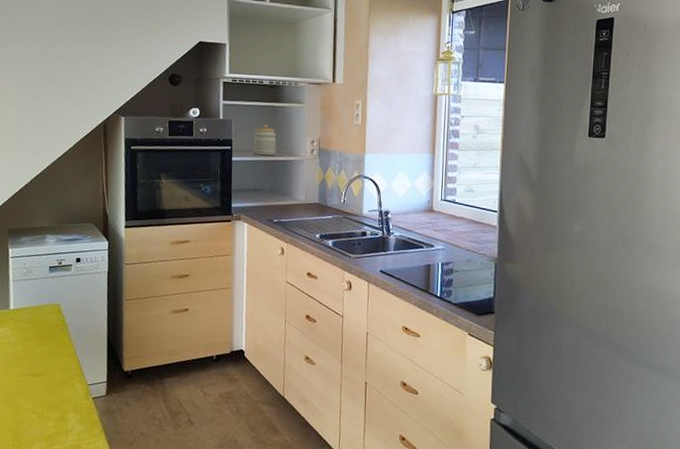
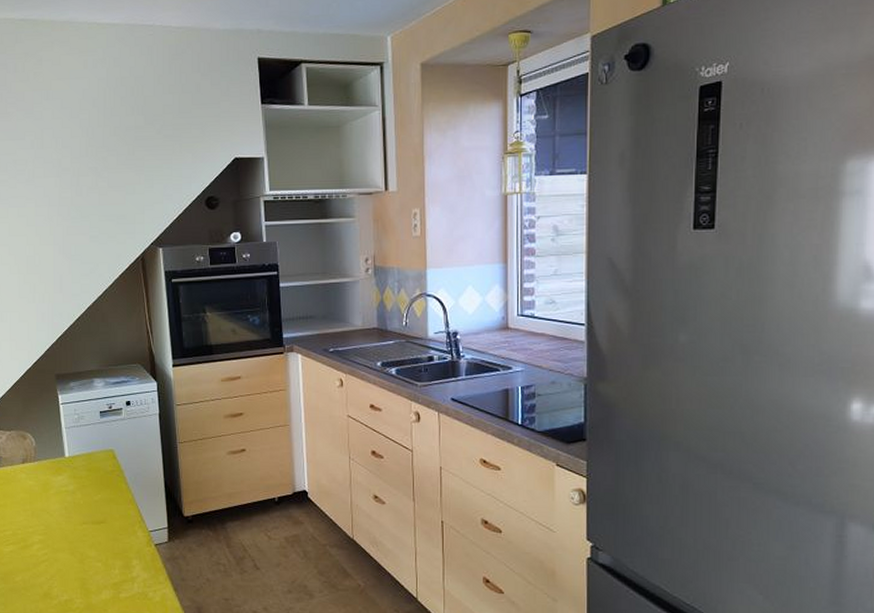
jar: present [253,124,277,156] -> none [302,243,328,279]

